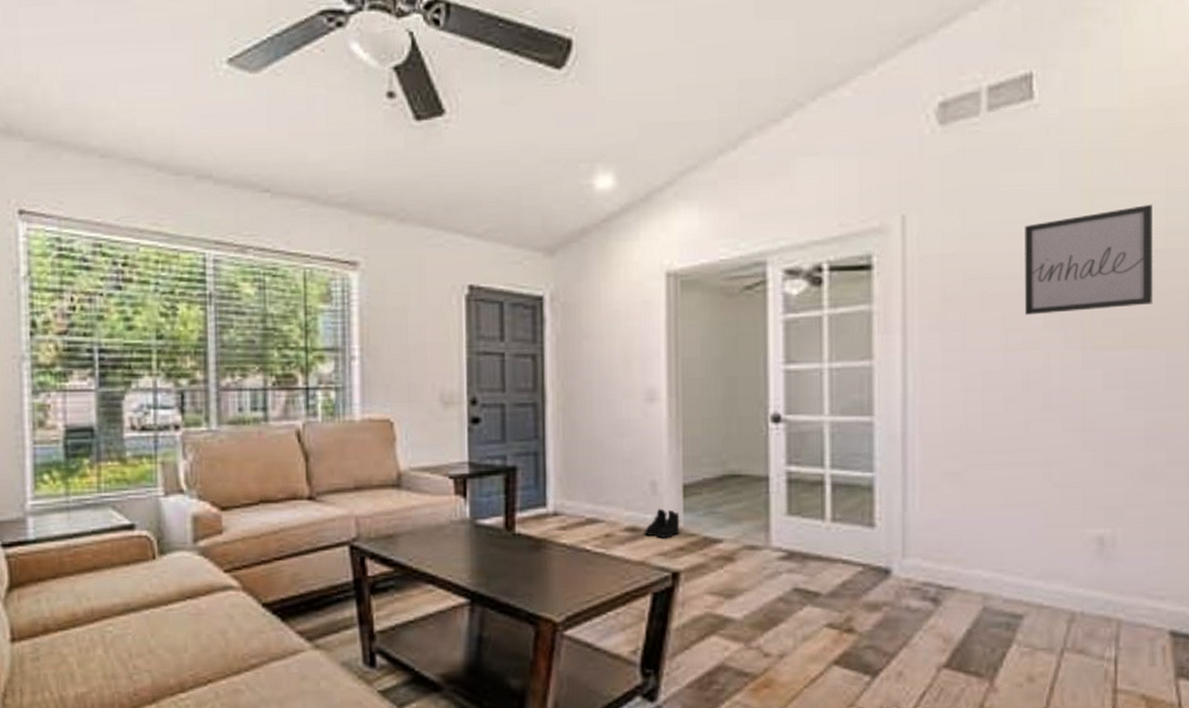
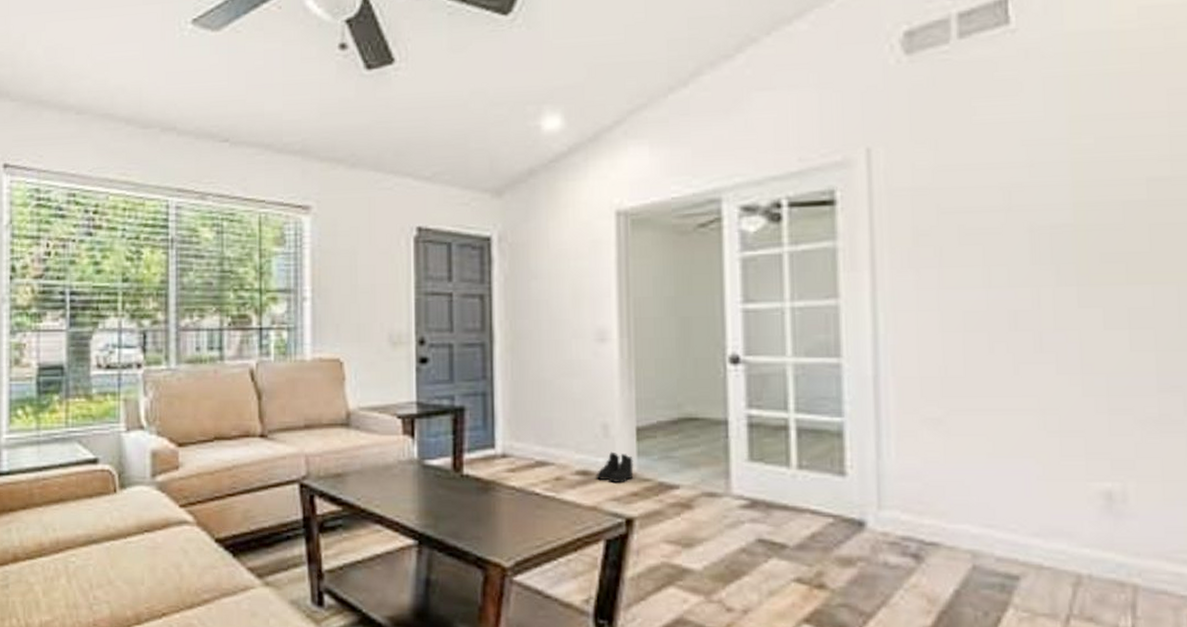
wall art: present [1024,204,1153,315] -> none [1005,129,1158,250]

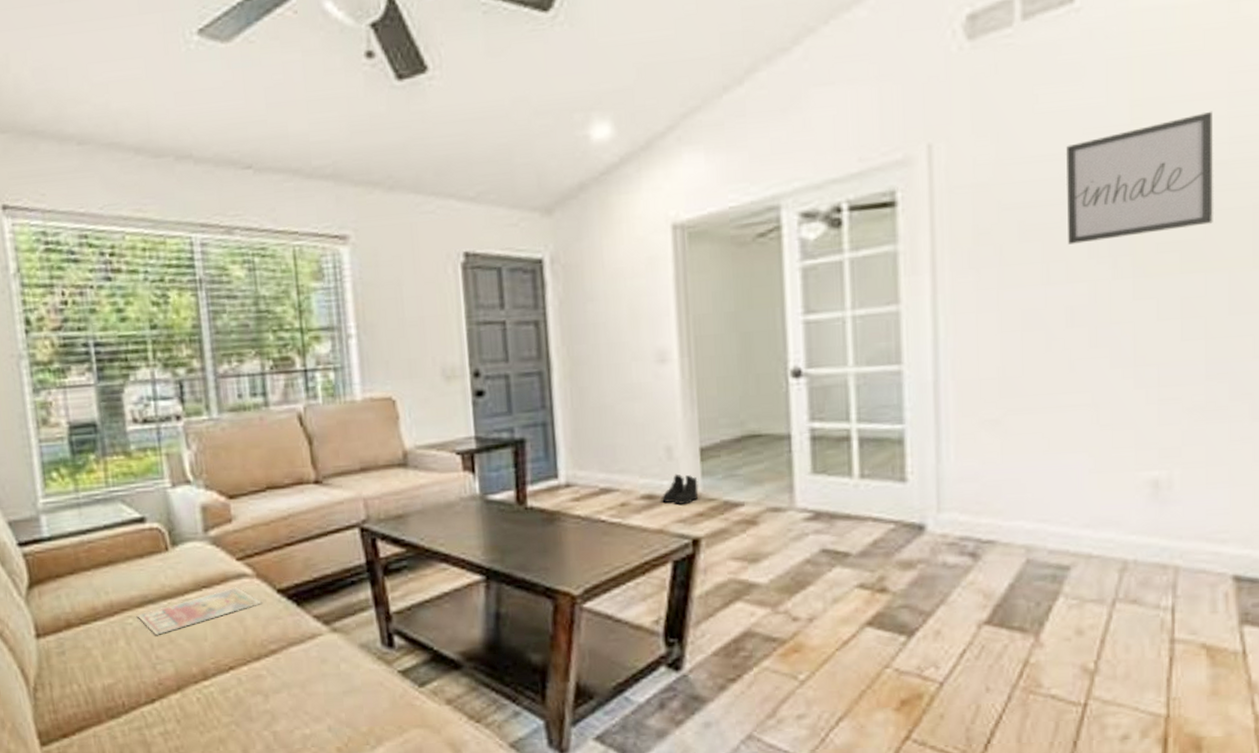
magazine: none [80,533,201,576] -> present [136,587,263,635]
wall art: none [1005,129,1158,250] -> present [1065,111,1213,244]

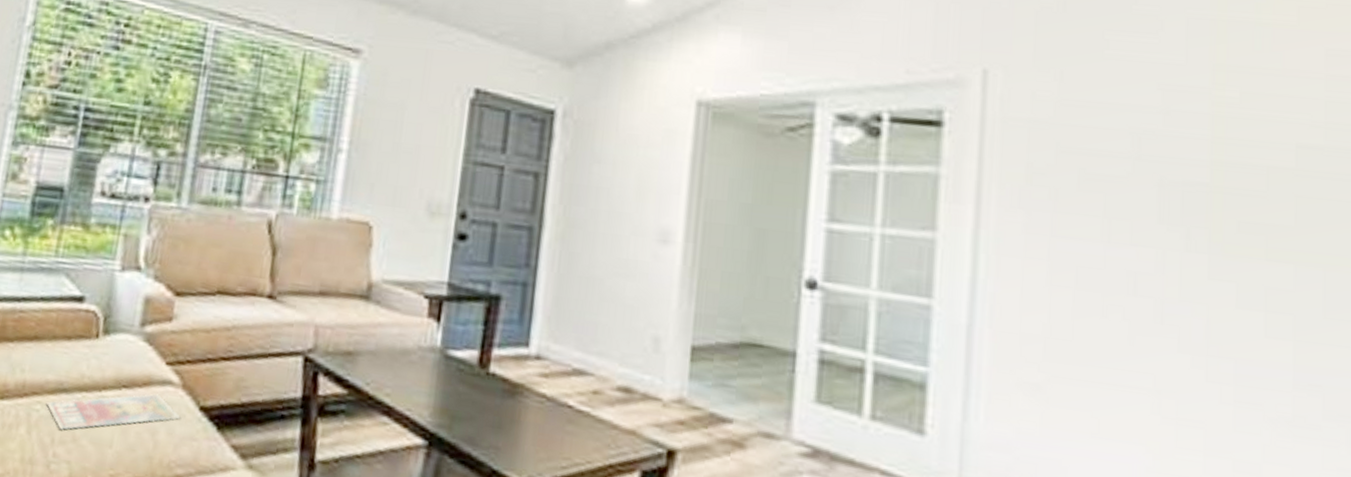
boots: present [662,473,699,504] -> none [640,369,684,408]
wall art: present [1065,111,1213,244] -> none [1134,90,1307,212]

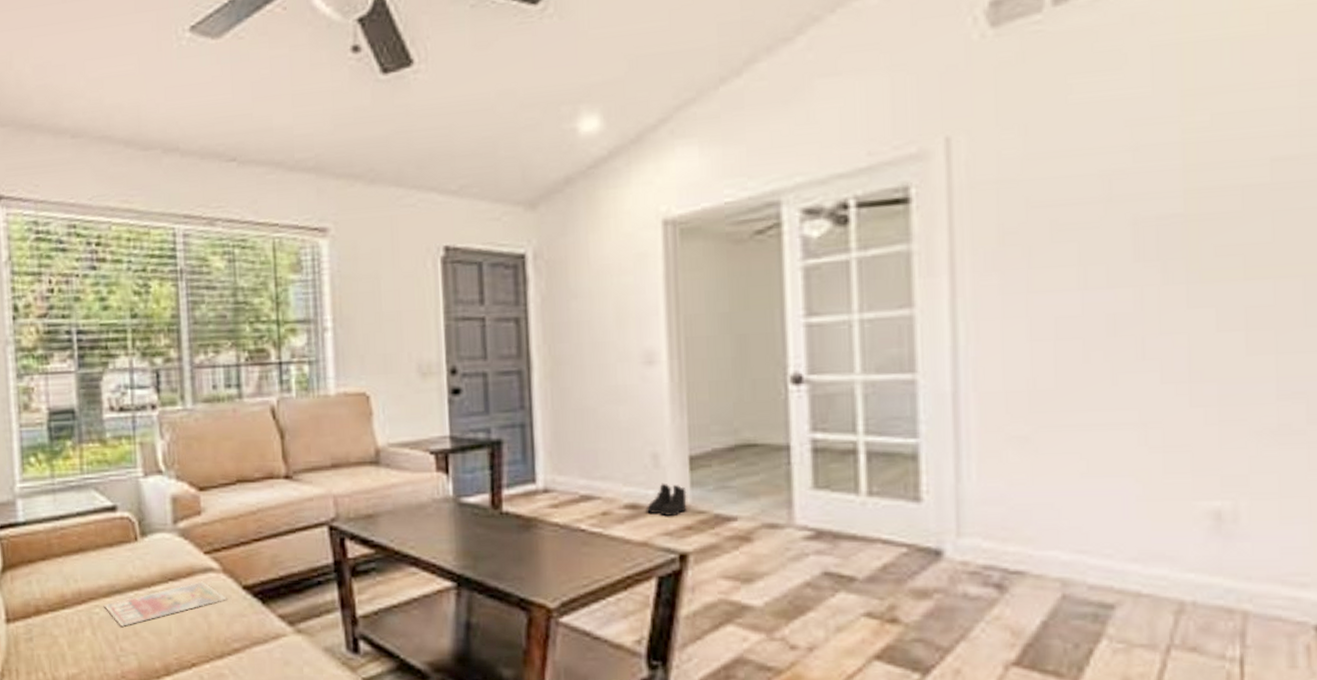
boots: none [640,369,684,408] -> present [647,483,687,516]

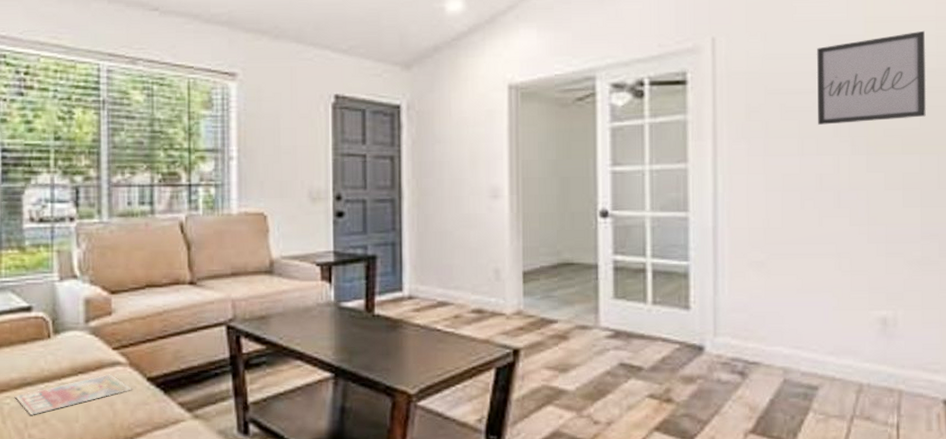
boots: present [647,483,687,516] -> none [489,292,520,319]
wall art: none [1105,101,1283,246] -> present [816,30,926,125]

